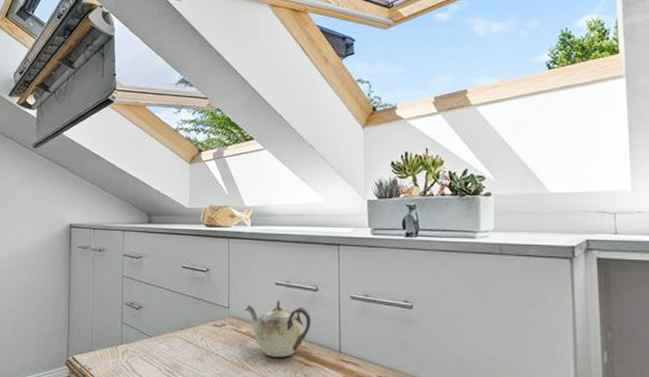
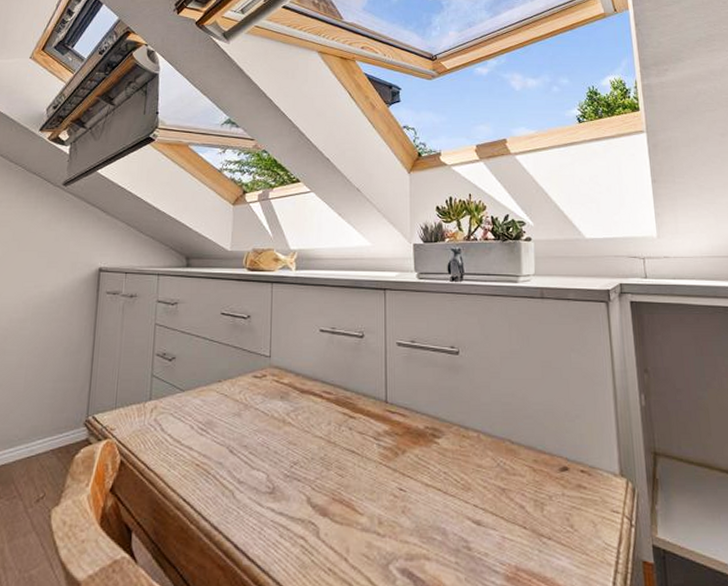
teapot: present [244,300,312,357] -> none [286,348,357,410]

